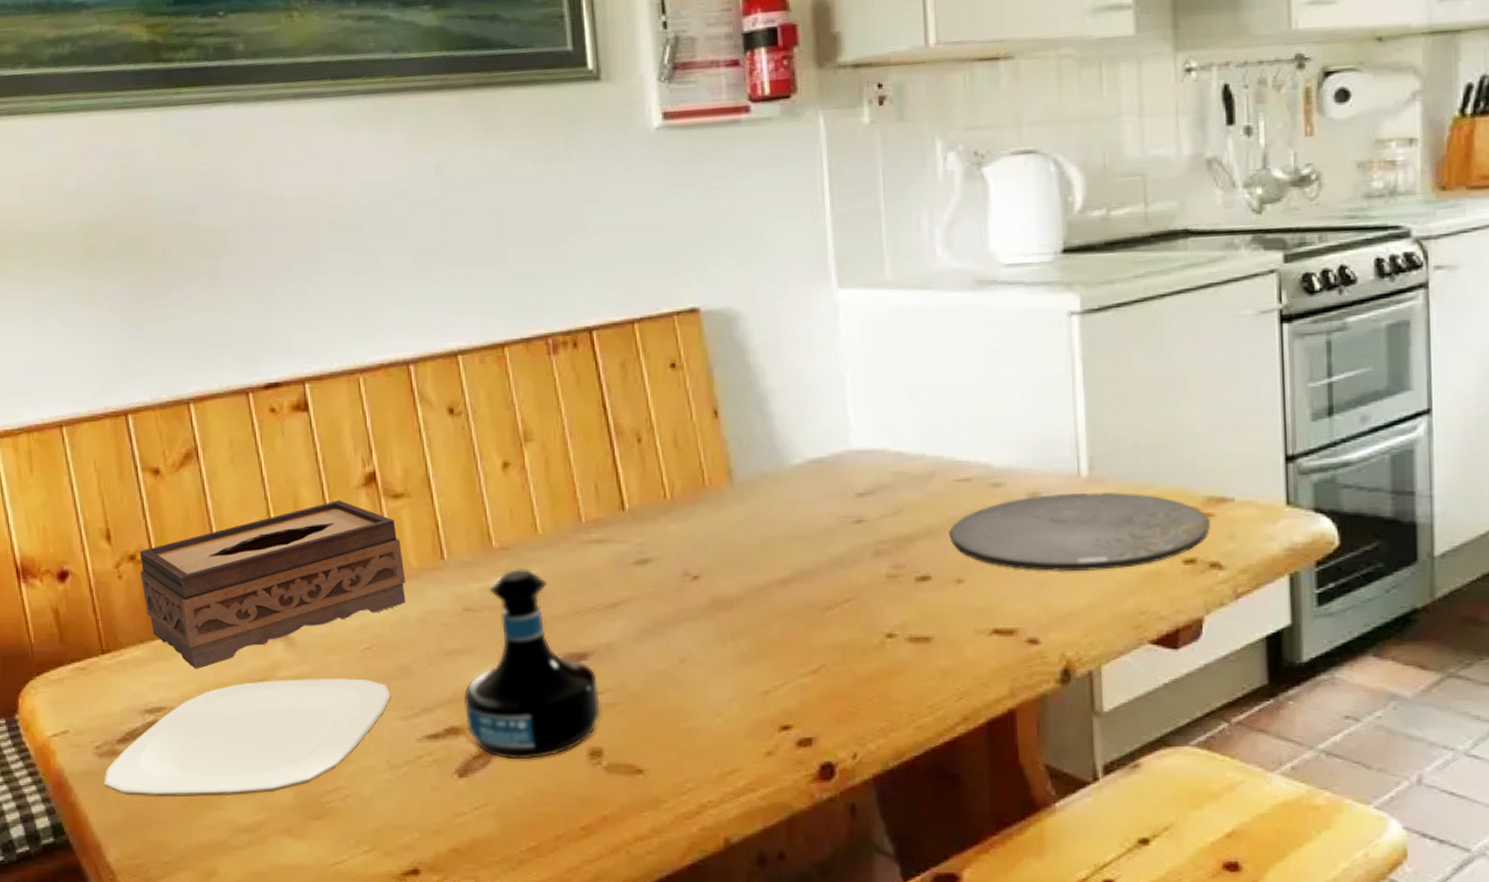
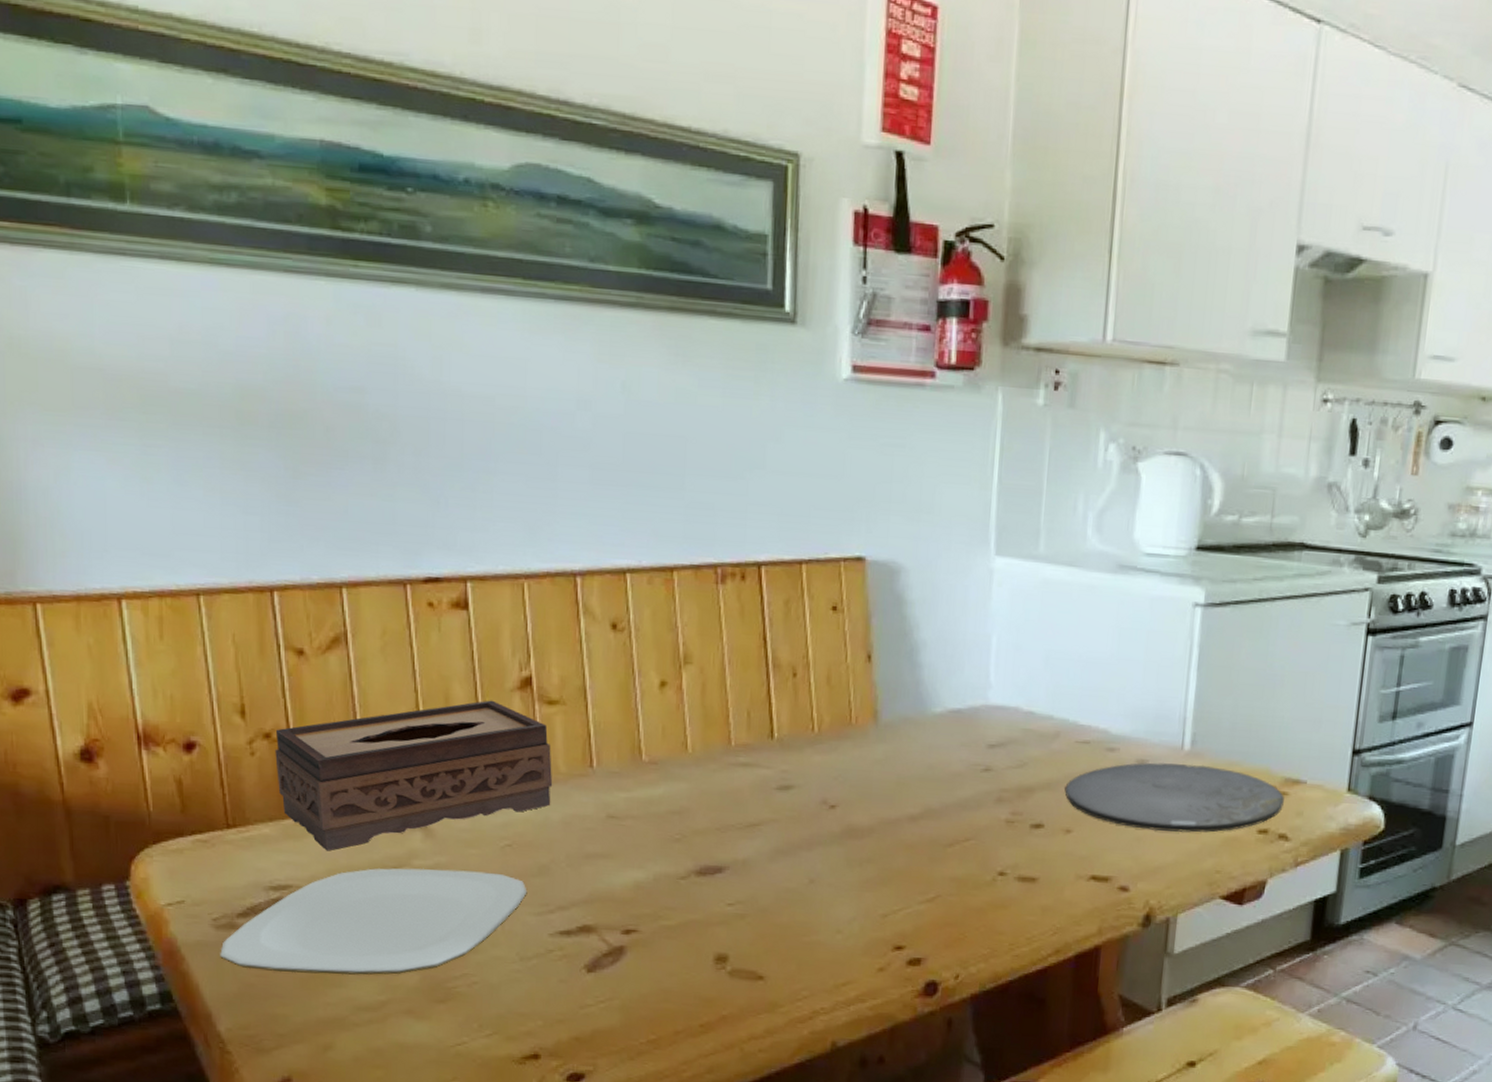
tequila bottle: present [463,569,601,760] -> none [599,783,731,961]

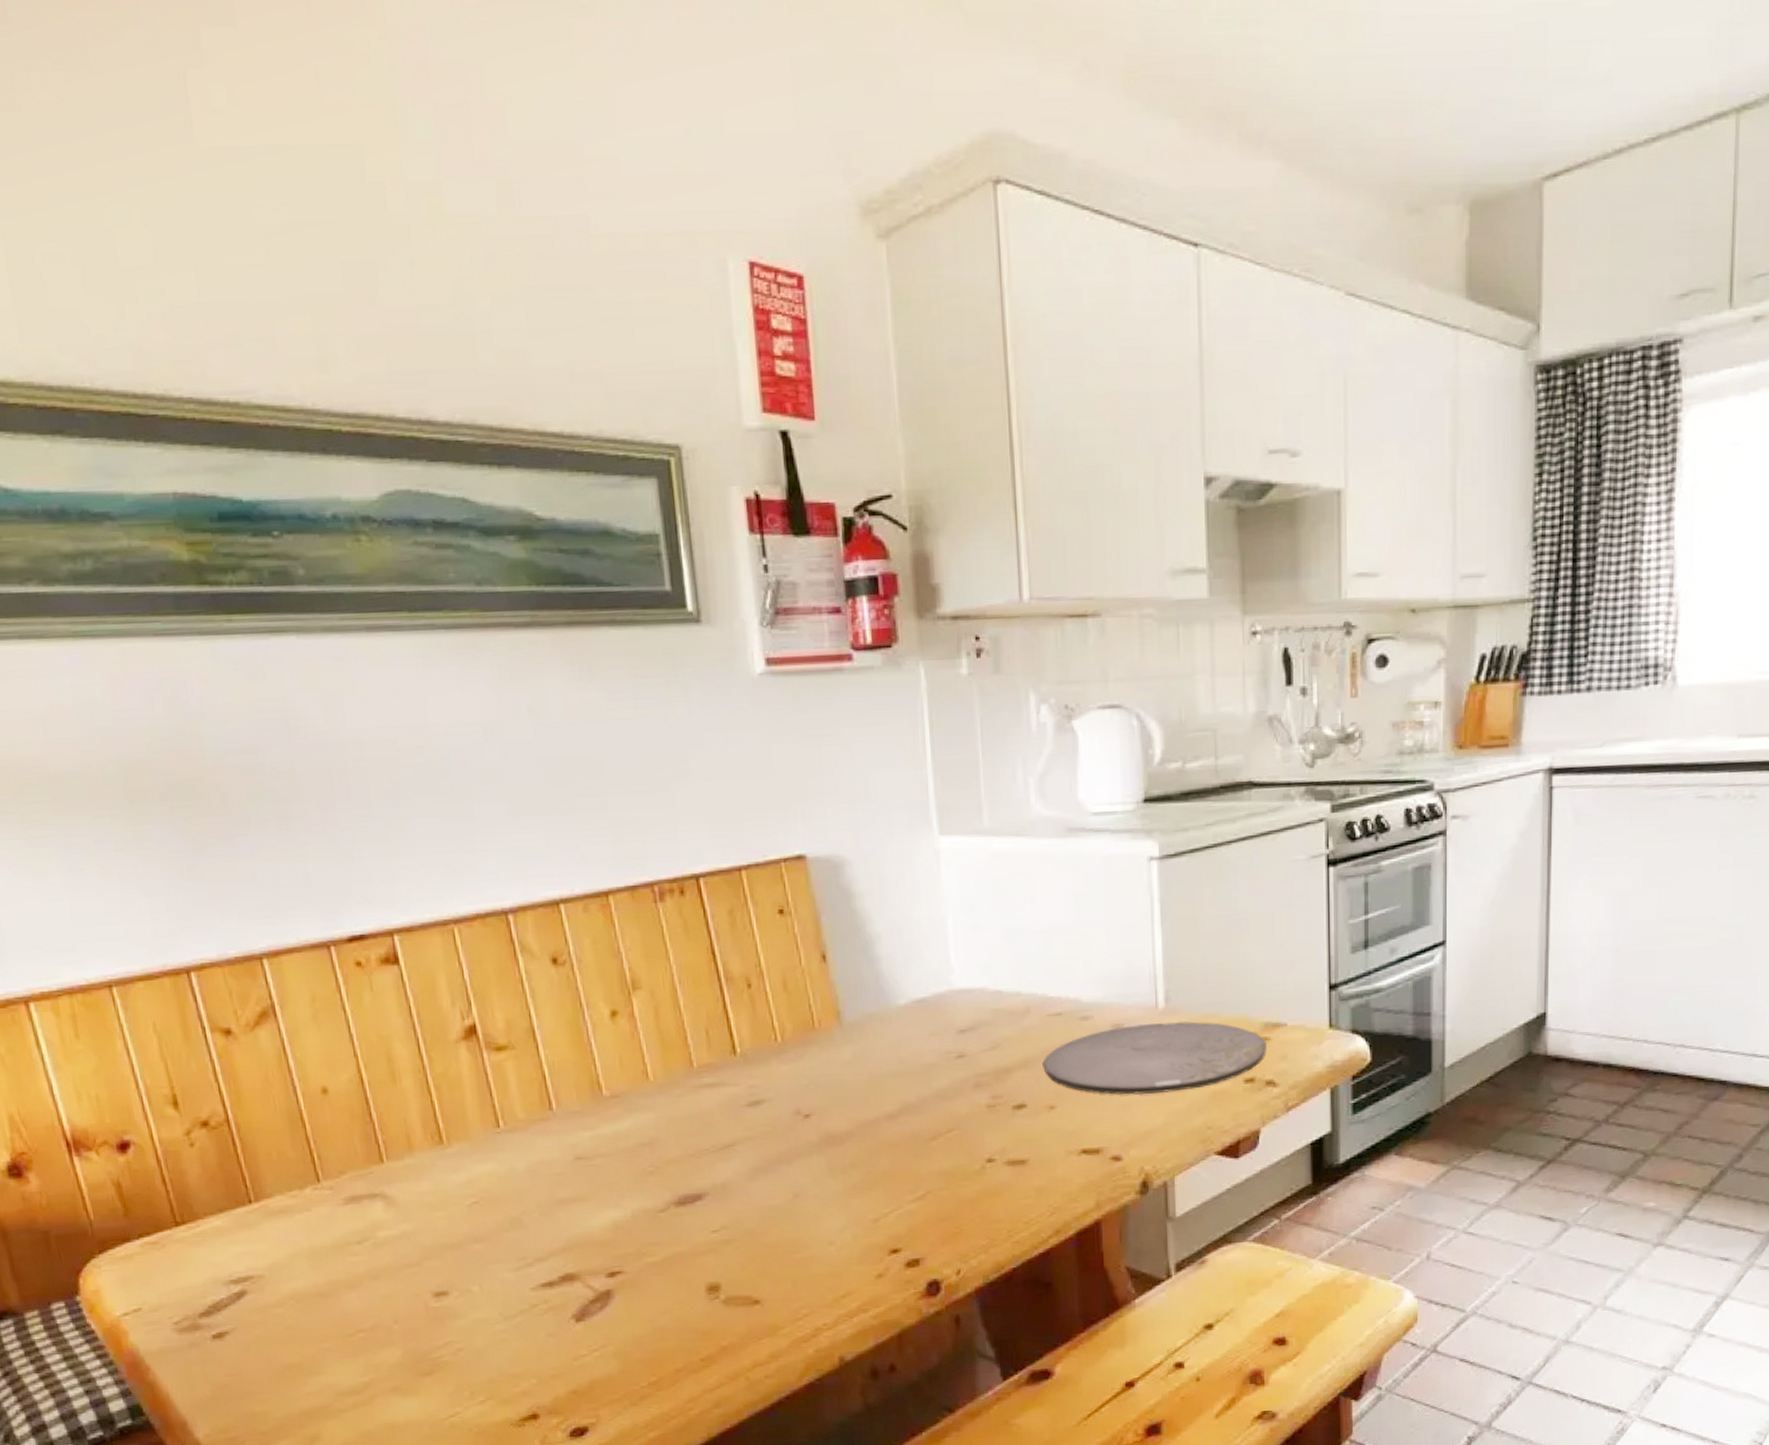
plate: present [220,868,527,975] -> none [186,1233,502,1370]
tissue box: present [275,700,553,851] -> none [212,1054,514,1235]

